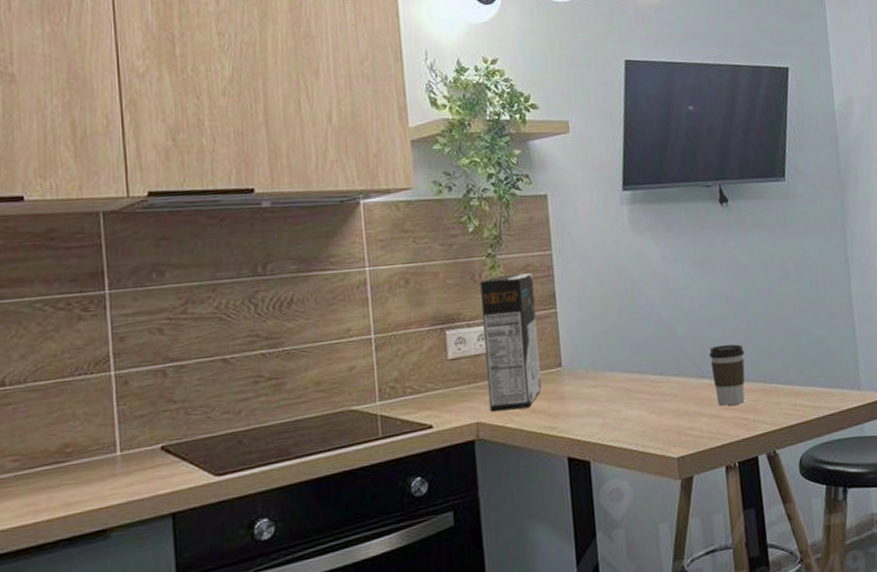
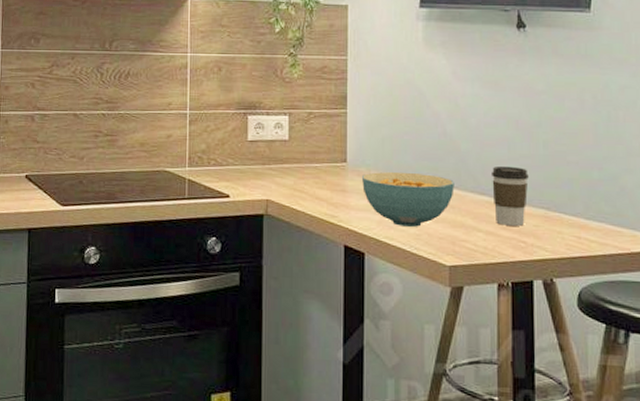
cereal box: present [479,273,542,412] -> none [279,74,328,194]
cereal bowl: none [580,365,675,426] -> present [362,171,454,227]

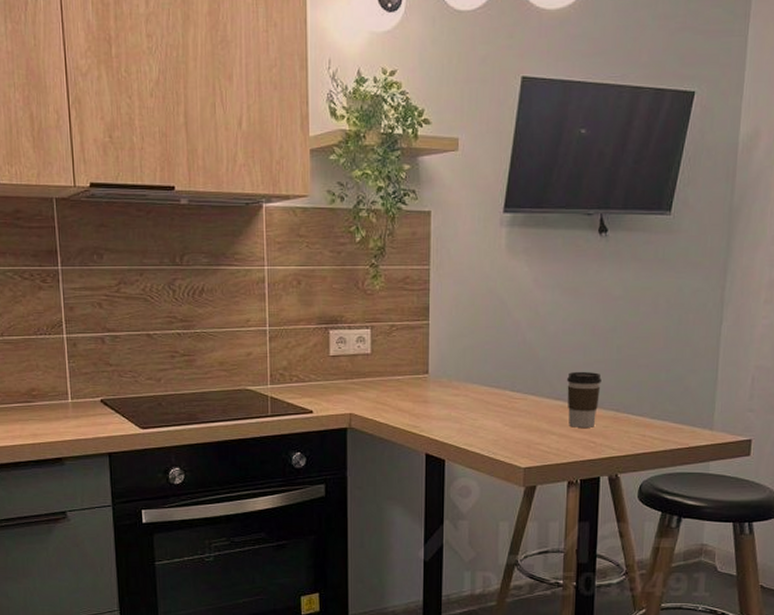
cereal bowl: present [362,171,454,227] -> none [444,381,532,433]

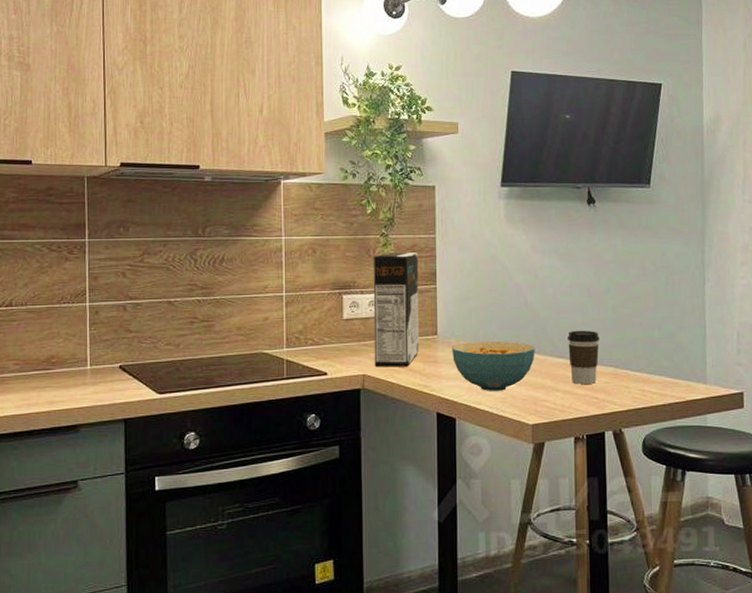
cereal box: none [361,285,410,406] -> present [373,253,419,367]
cereal bowl: none [444,381,532,433] -> present [452,341,535,391]

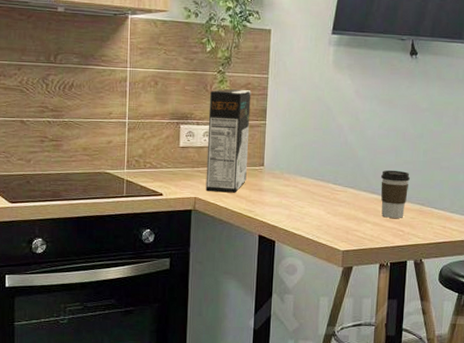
cereal bowl: present [452,341,535,391] -> none [276,174,351,220]

